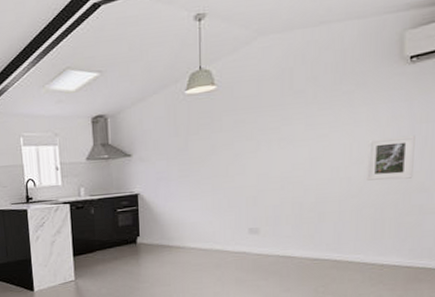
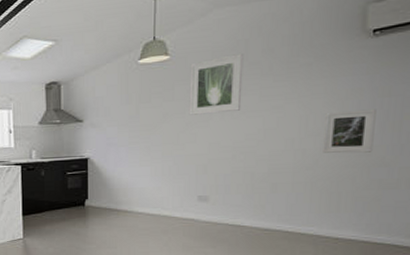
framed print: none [237,82,289,147] -> present [189,53,244,115]

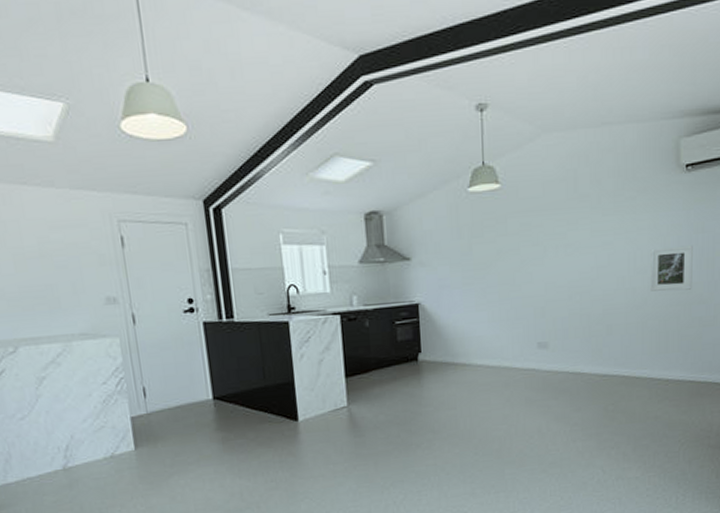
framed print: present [189,53,244,115] -> none [522,184,574,252]

